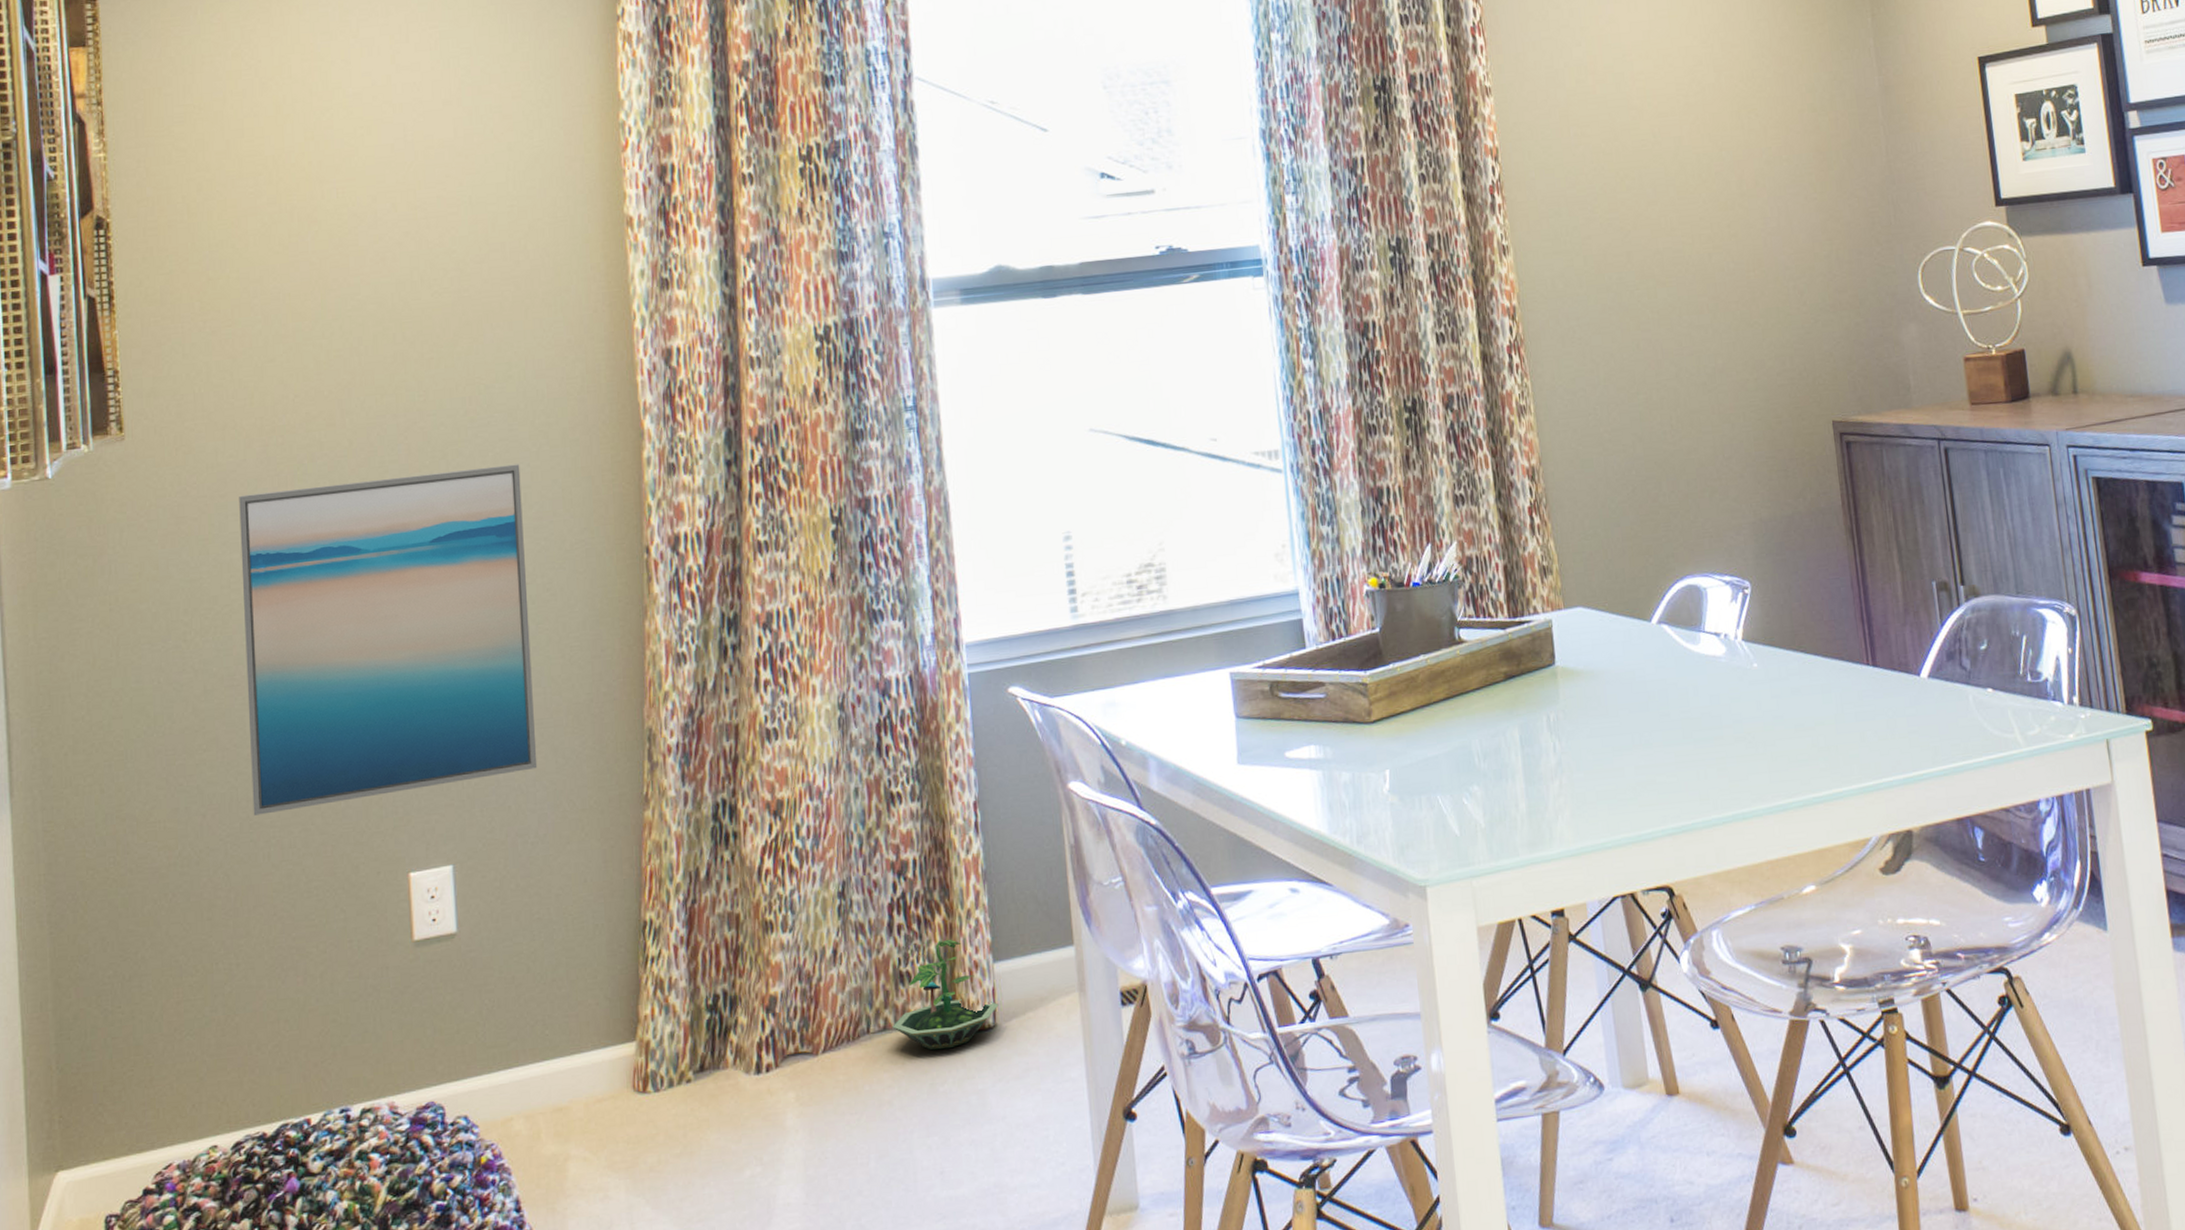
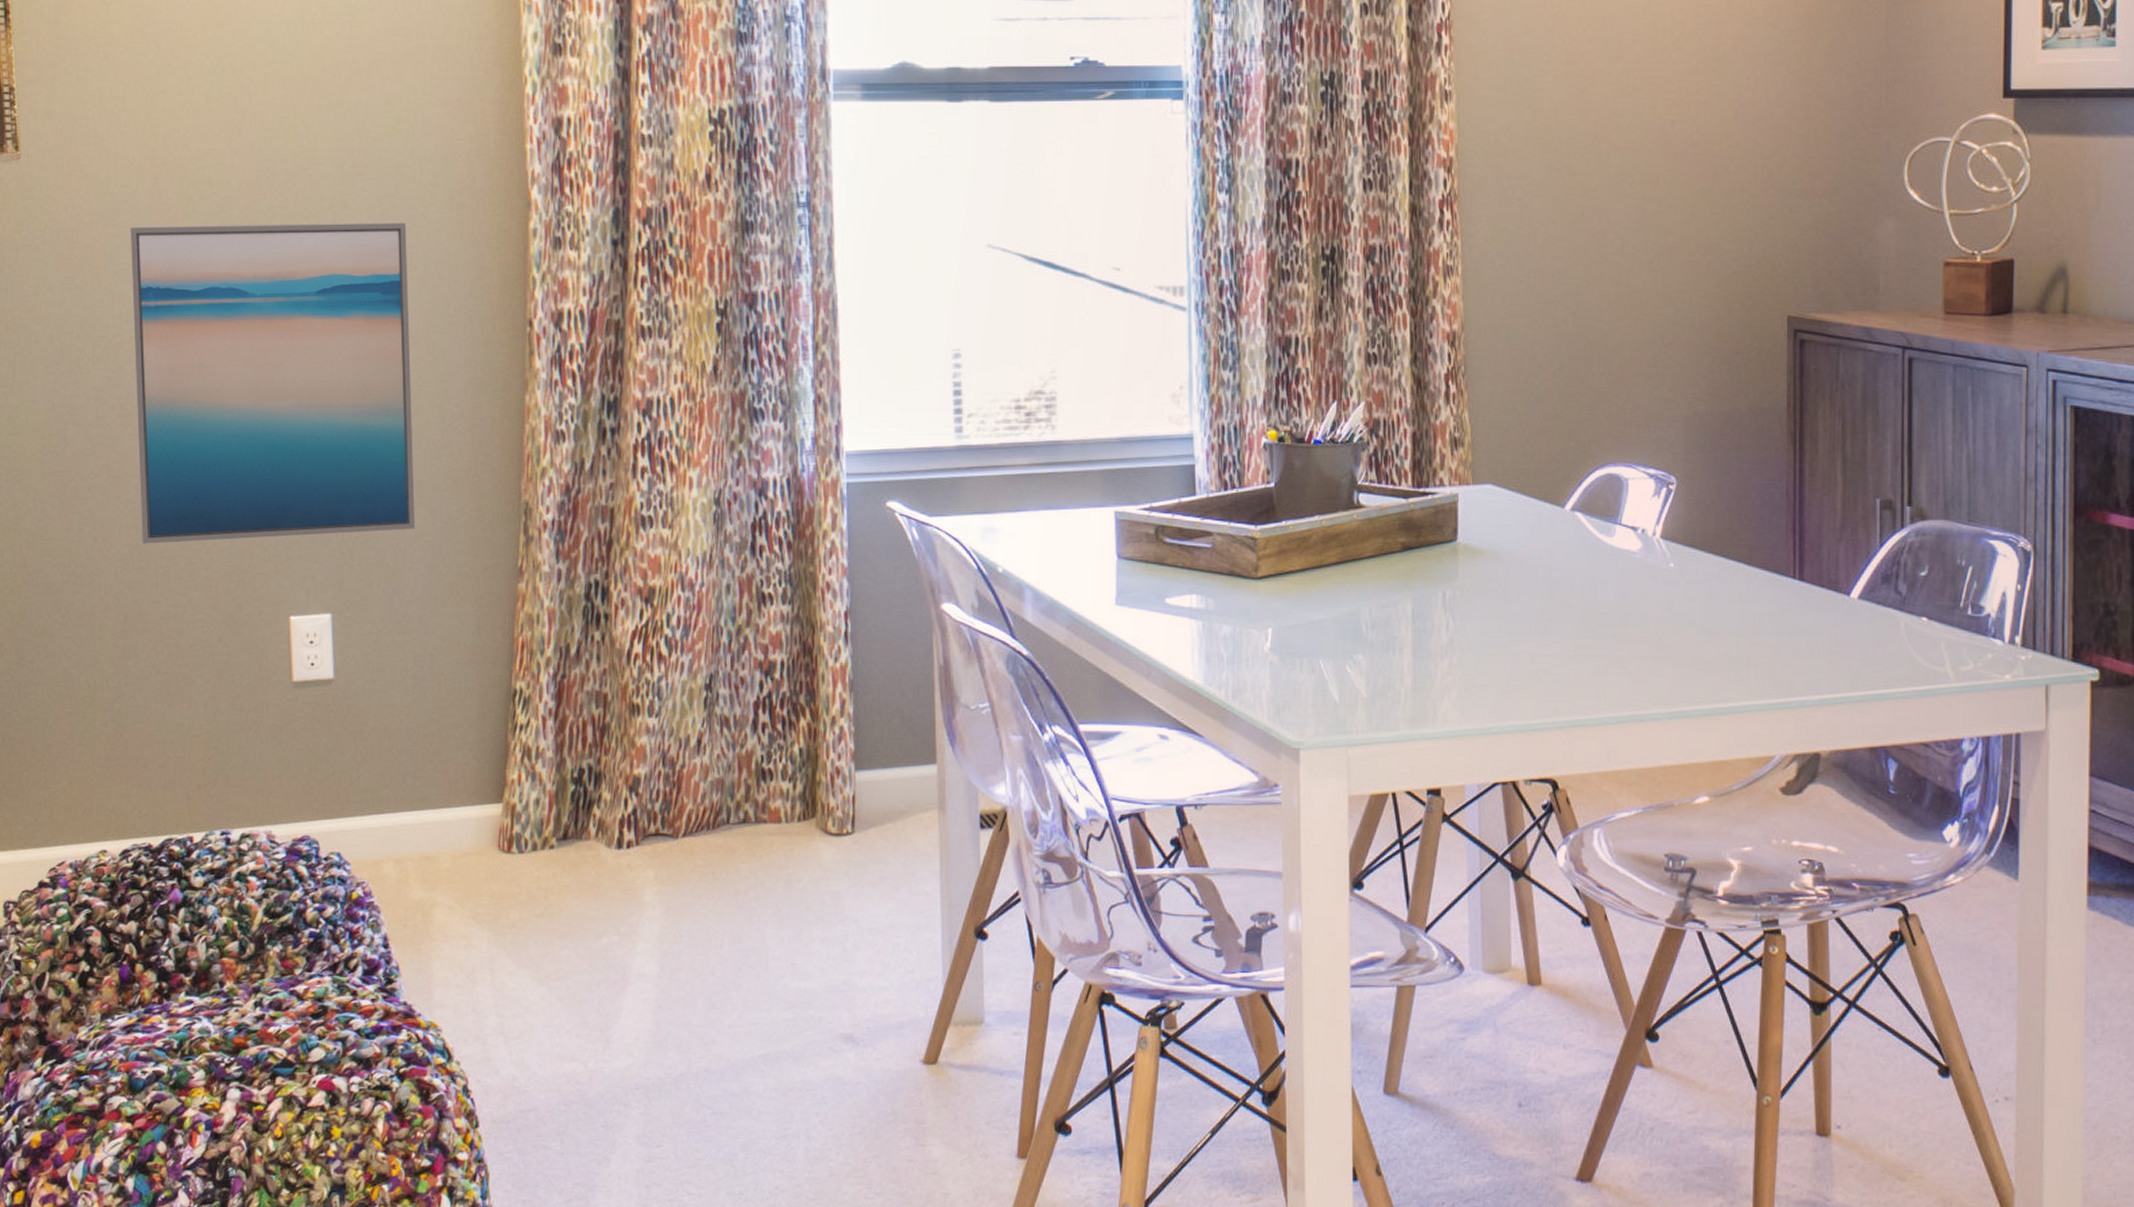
terrarium: present [892,939,999,1051] -> none [752,743,858,849]

